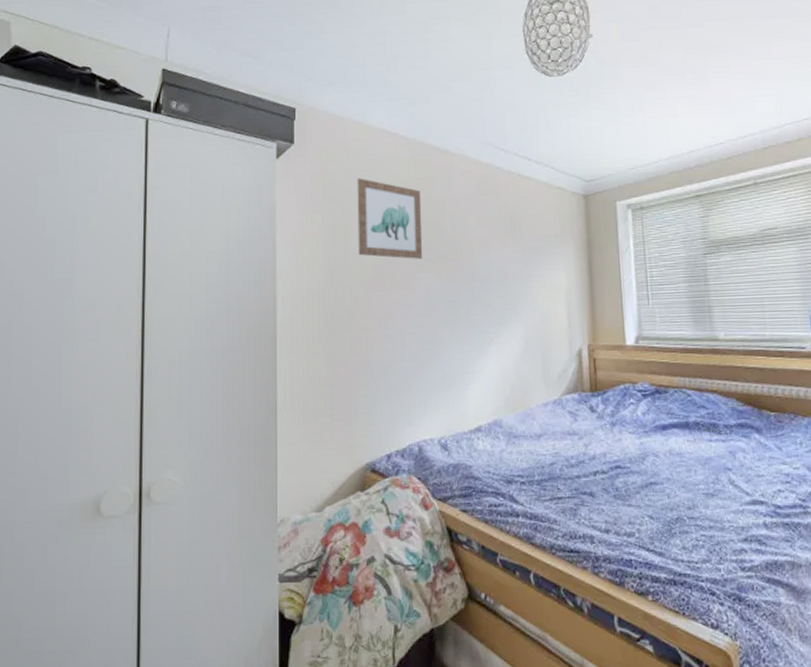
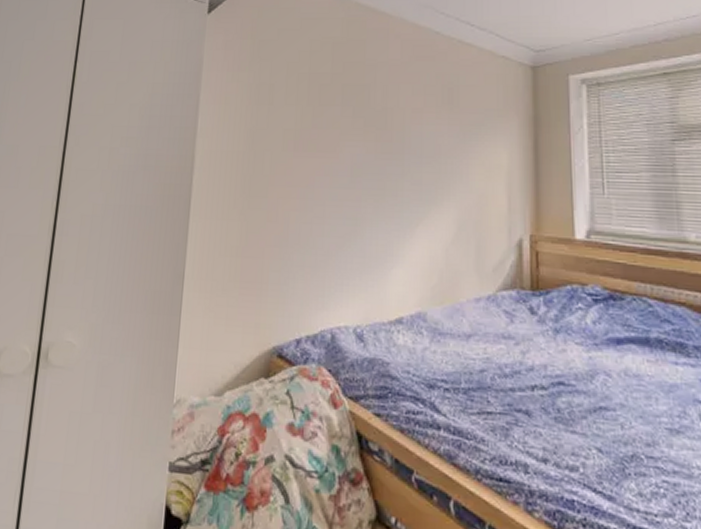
wall art: present [357,178,423,259] -> none [282,37,353,126]

